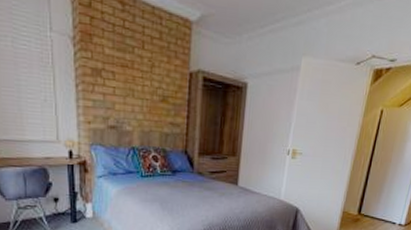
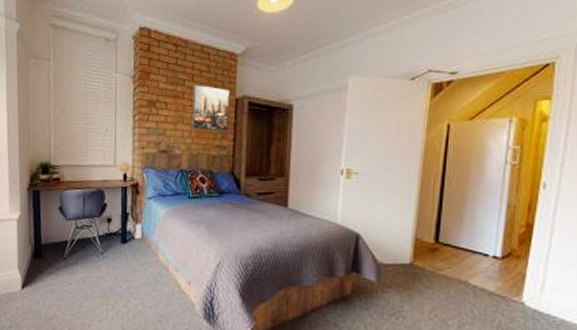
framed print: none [143,52,184,109] -> present [192,84,230,132]

